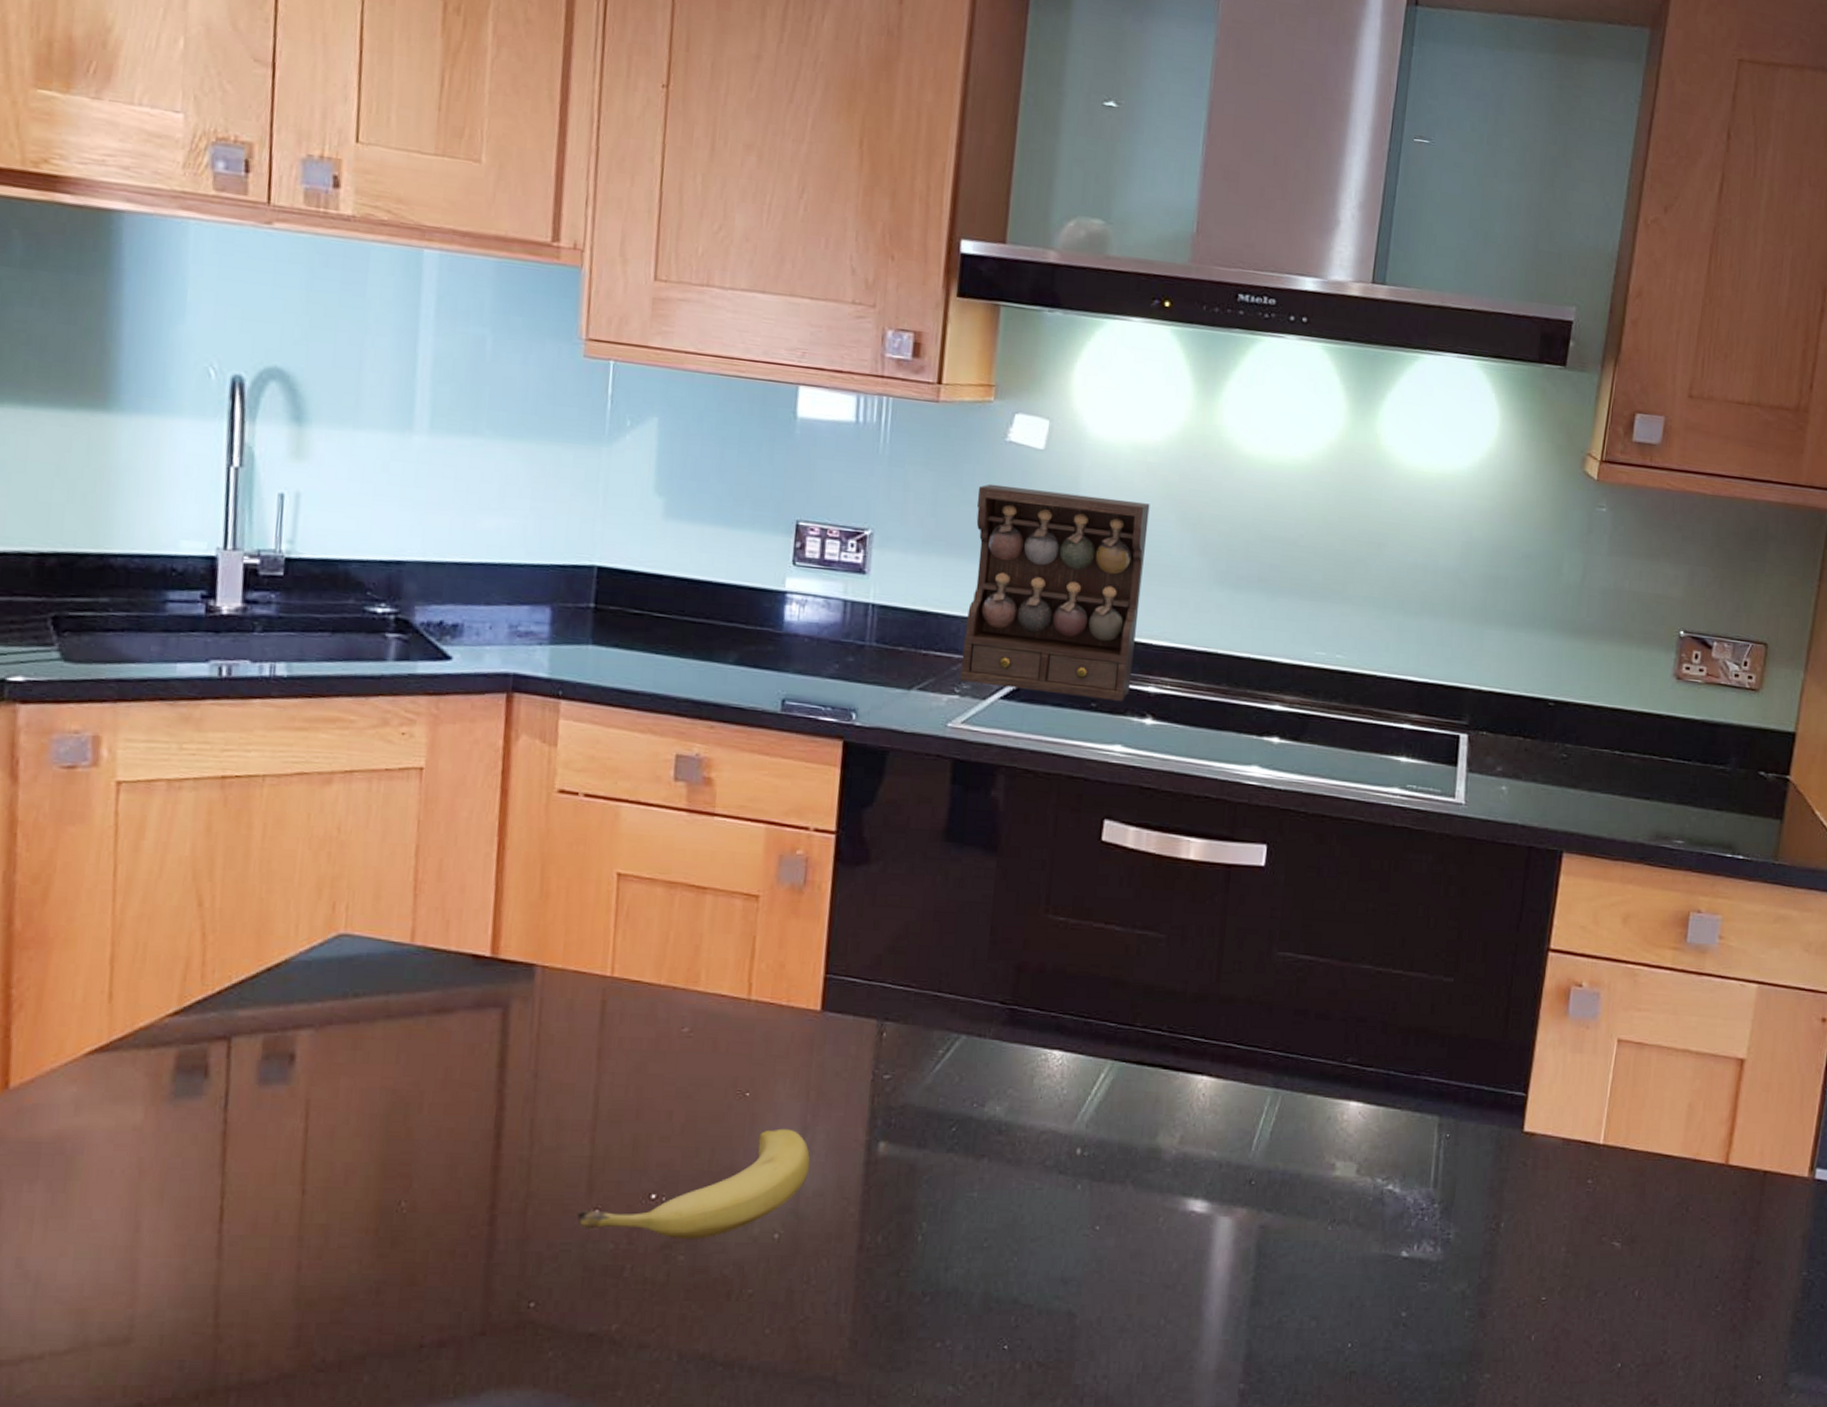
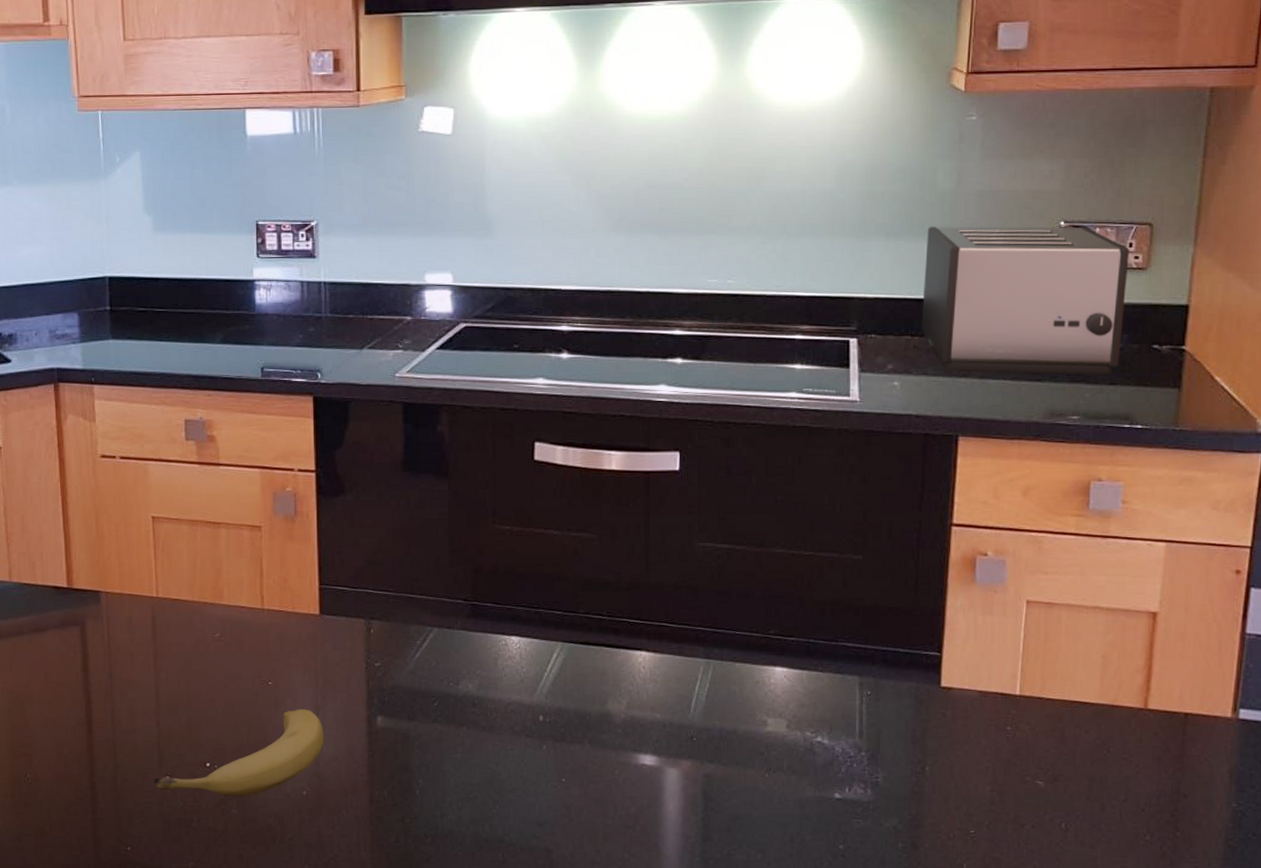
spice rack: present [960,484,1150,701] -> none [400,168,548,341]
toaster: none [1534,620,1744,800] -> present [921,226,1129,377]

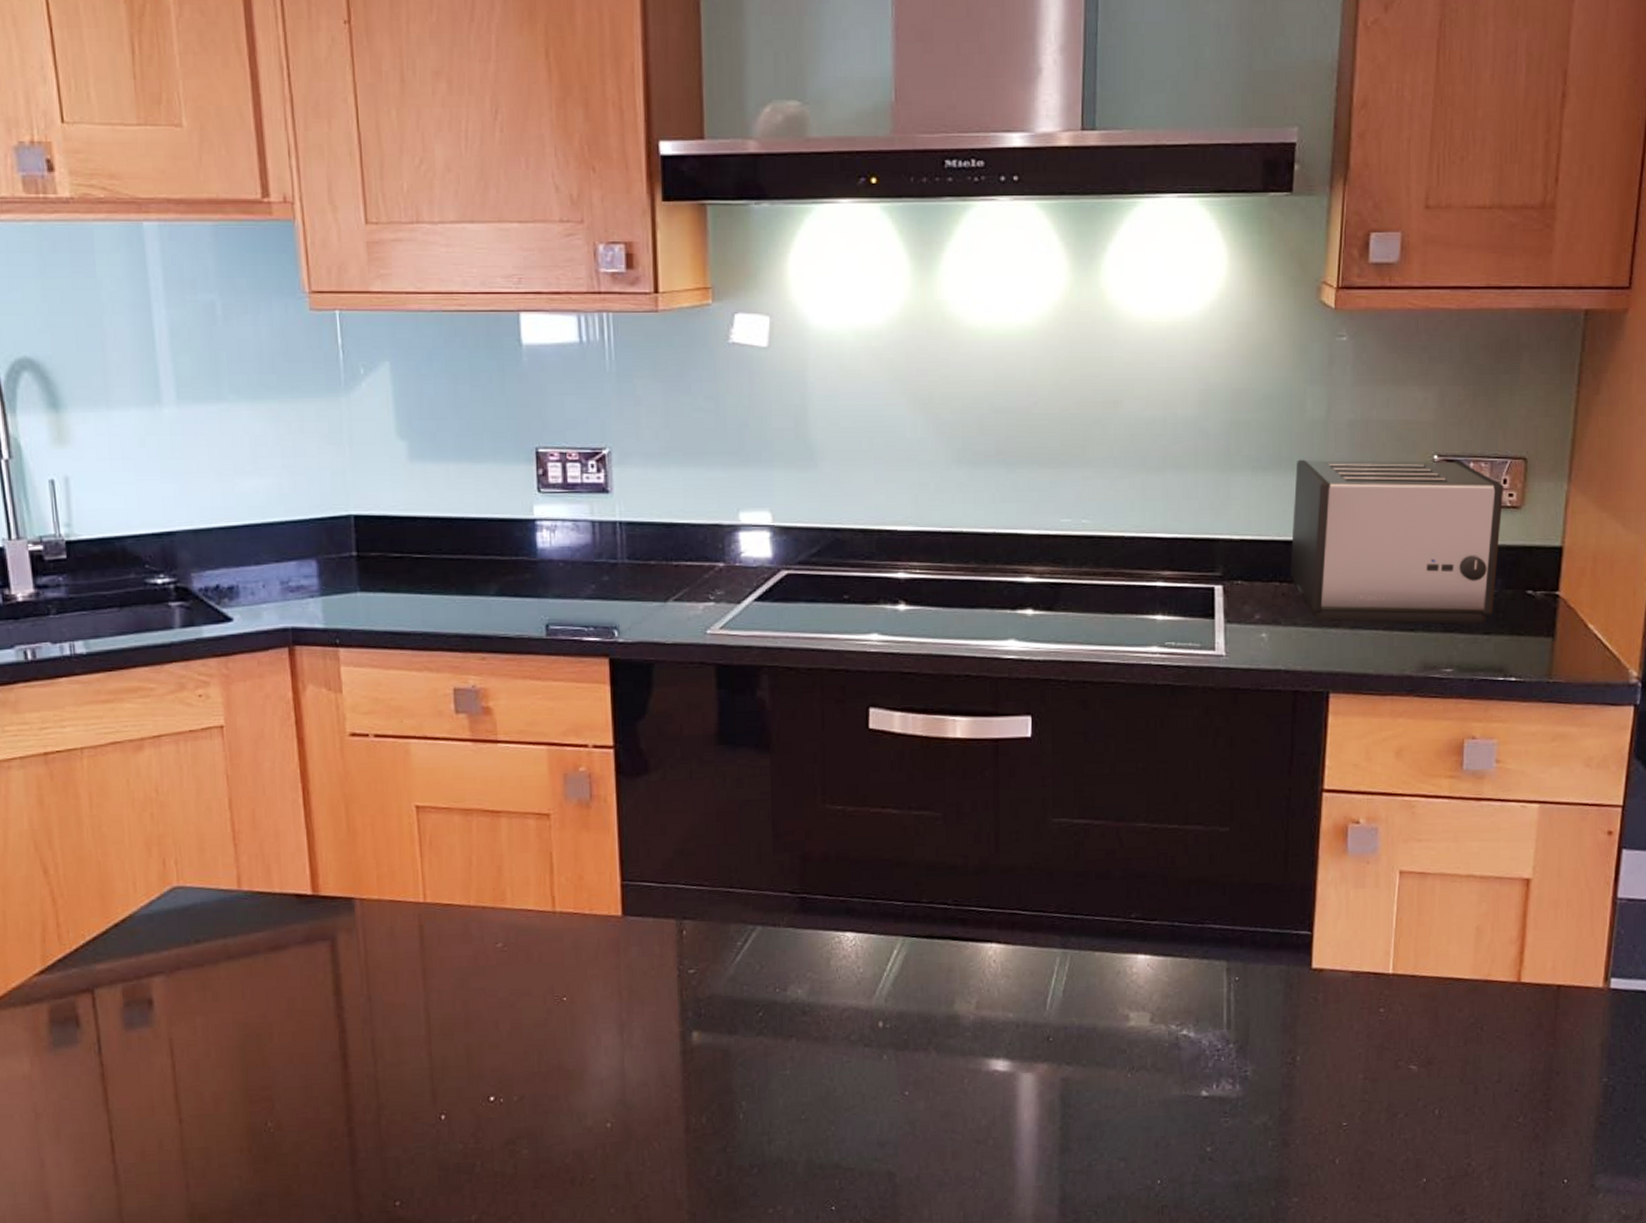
fruit: present [153,709,325,796] -> none [425,1027,631,1135]

